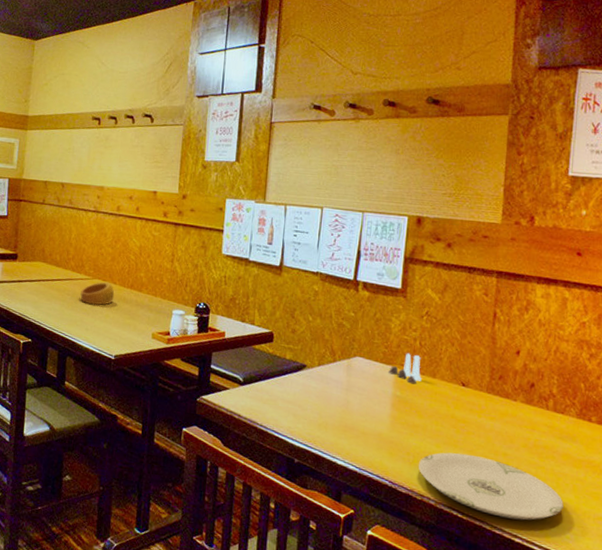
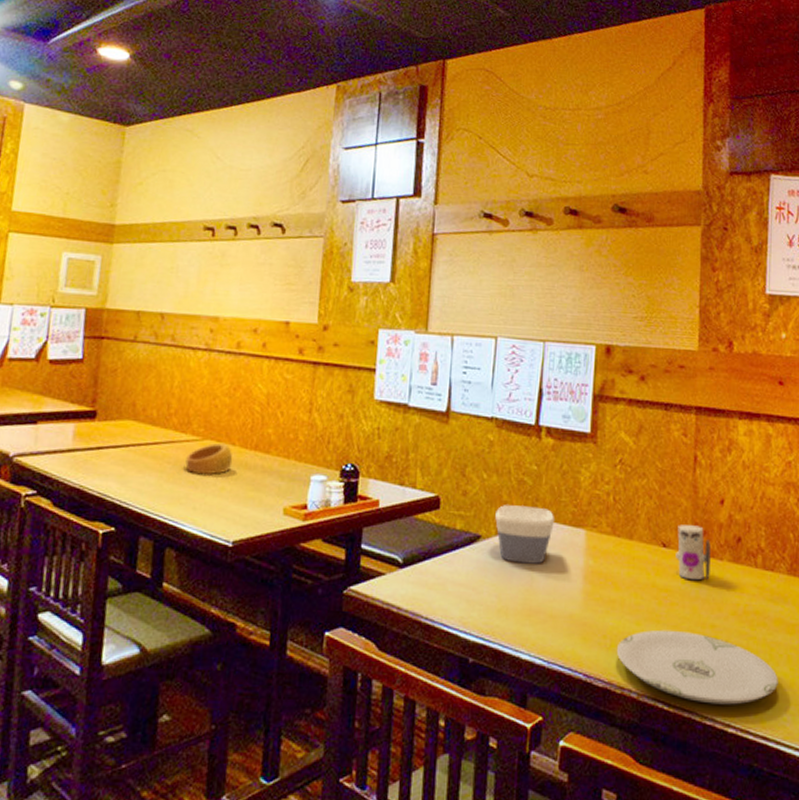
bowl: none [318,342,369,391] -> present [495,505,555,564]
salt and pepper shaker set: present [388,353,422,384] -> none [579,511,617,549]
toy: none [473,369,506,416] -> present [675,525,711,581]

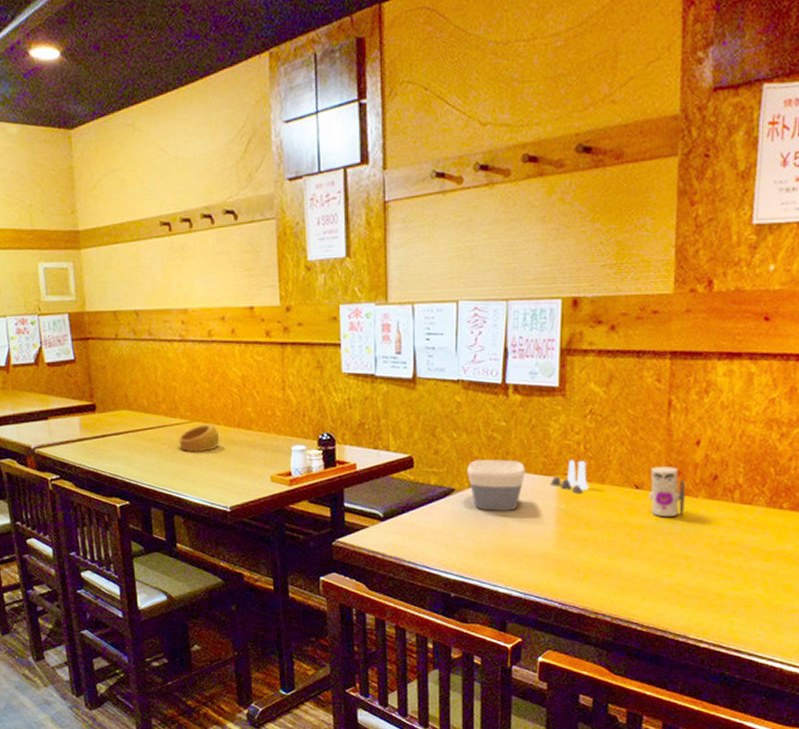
salt and pepper shaker set: none [579,511,617,549] -> present [550,460,589,494]
plate: present [617,629,778,705] -> none [591,562,753,624]

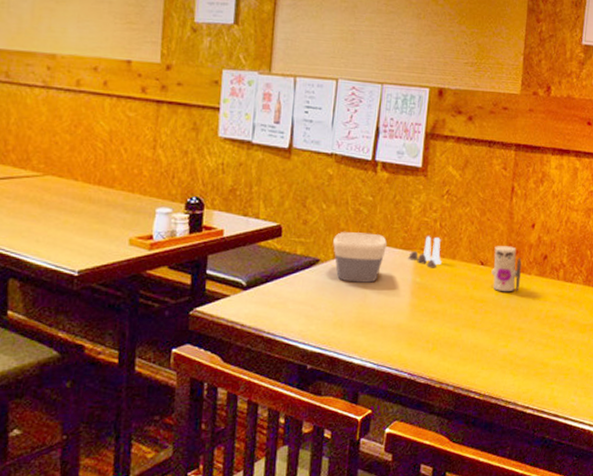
ring: present [179,423,220,451] -> none [26,178,76,208]

